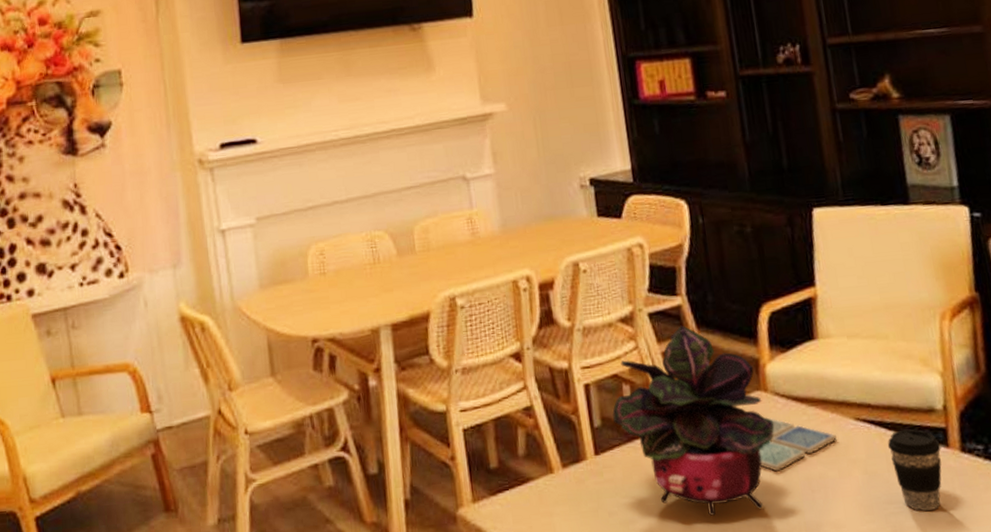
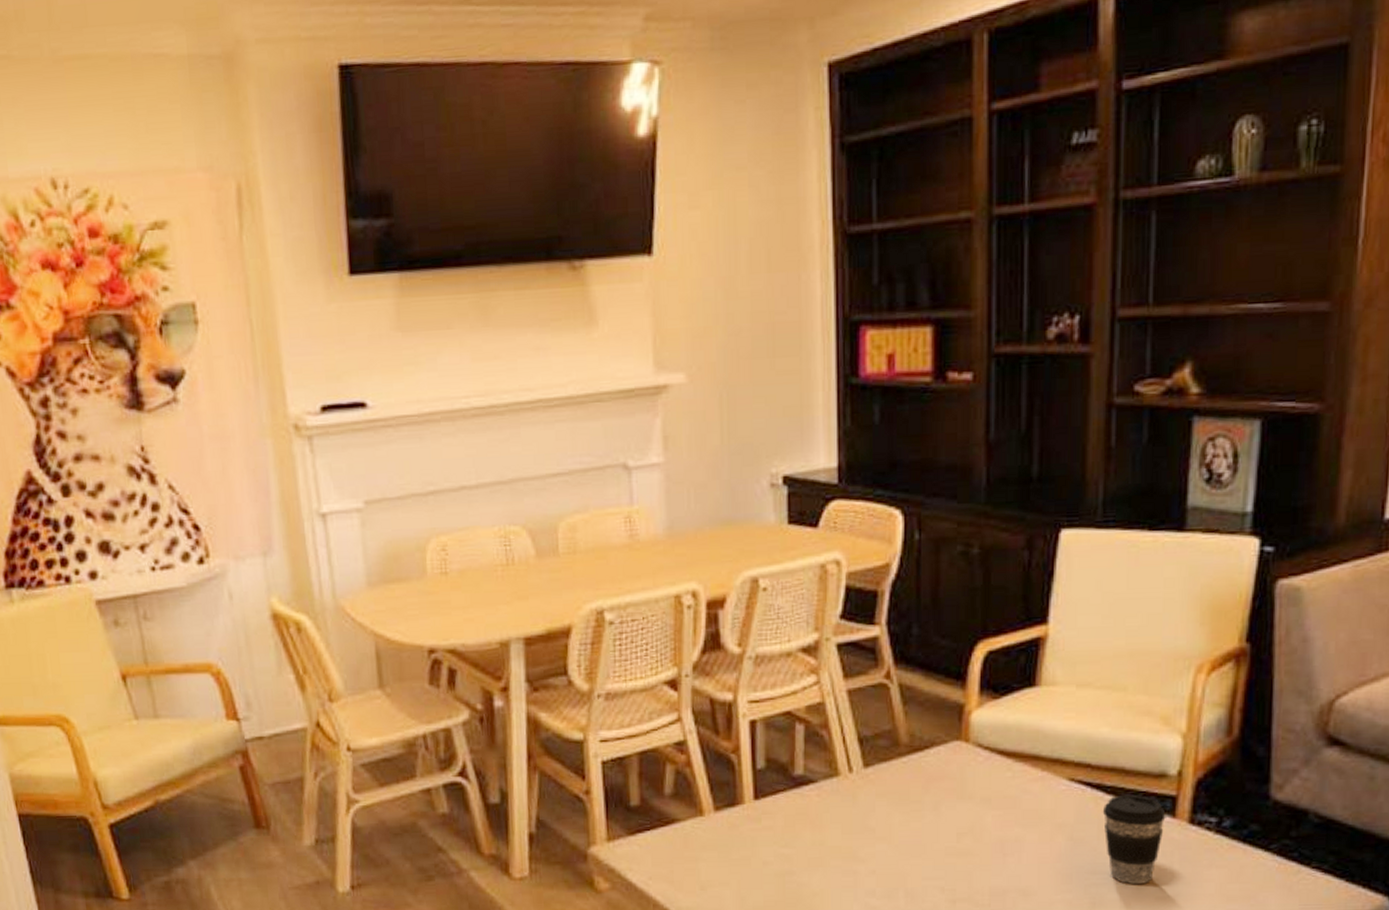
potted plant: present [612,325,775,516] -> none [780,660,971,873]
drink coaster: present [759,416,838,472] -> none [948,769,1044,831]

